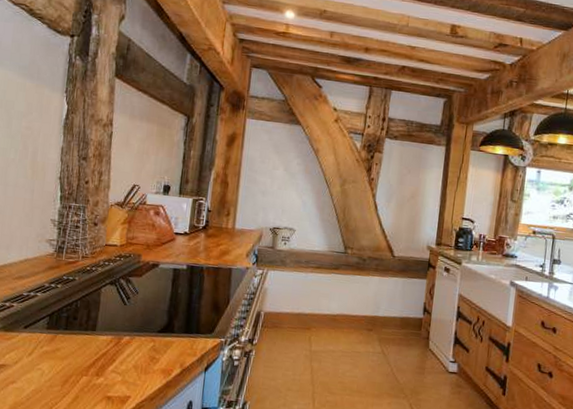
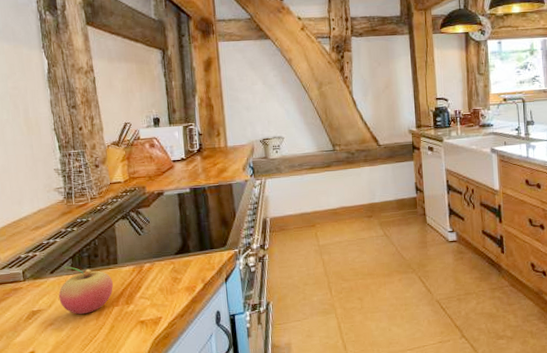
fruit: none [27,324,88,378] -> present [58,266,114,315]

